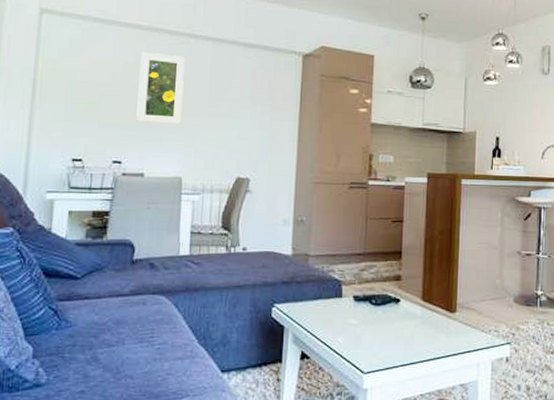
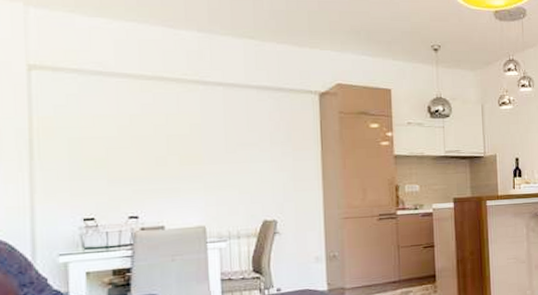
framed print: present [136,51,185,124] -> none [147,102,199,174]

